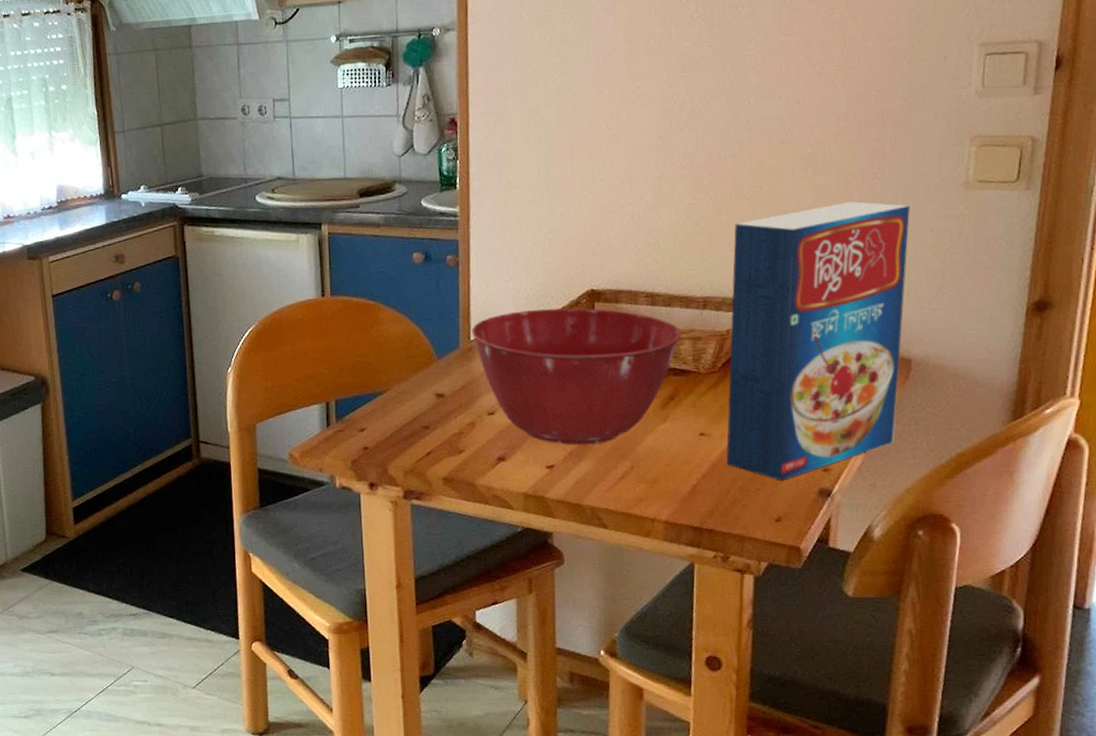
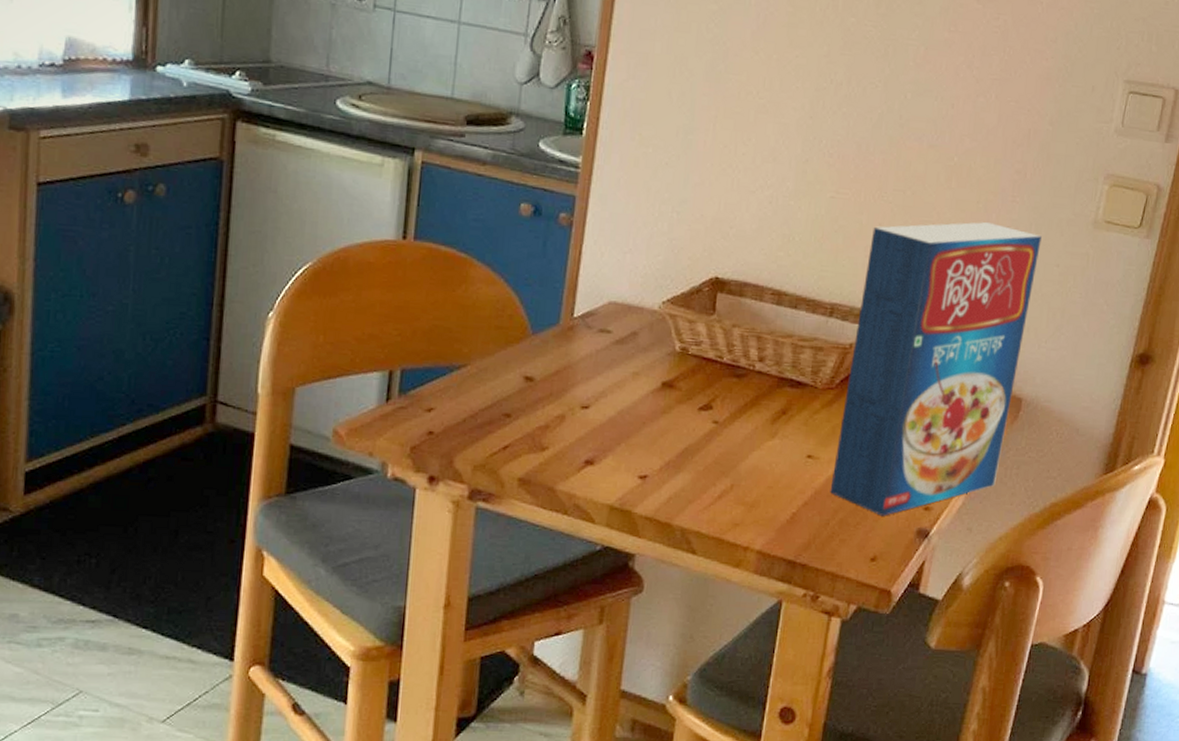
mixing bowl: present [472,308,682,446] -> none [576,290,804,456]

